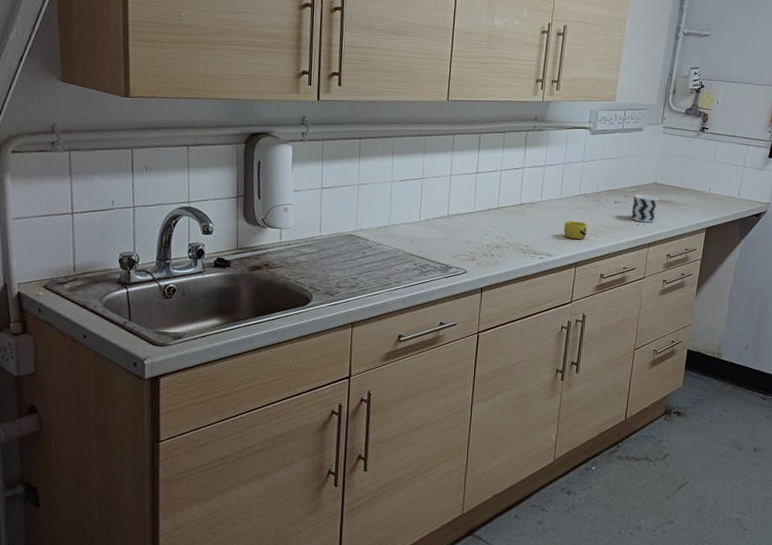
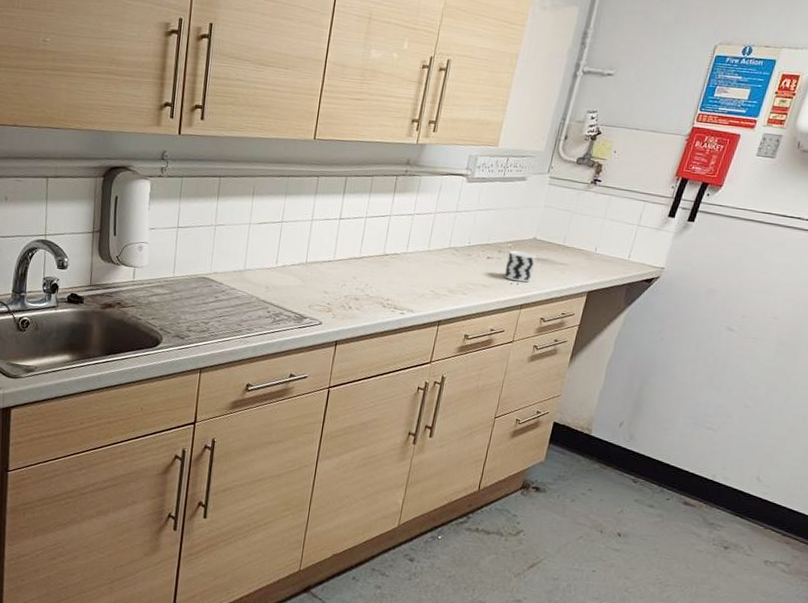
cup: present [563,221,587,239] -> none [428,275,455,296]

